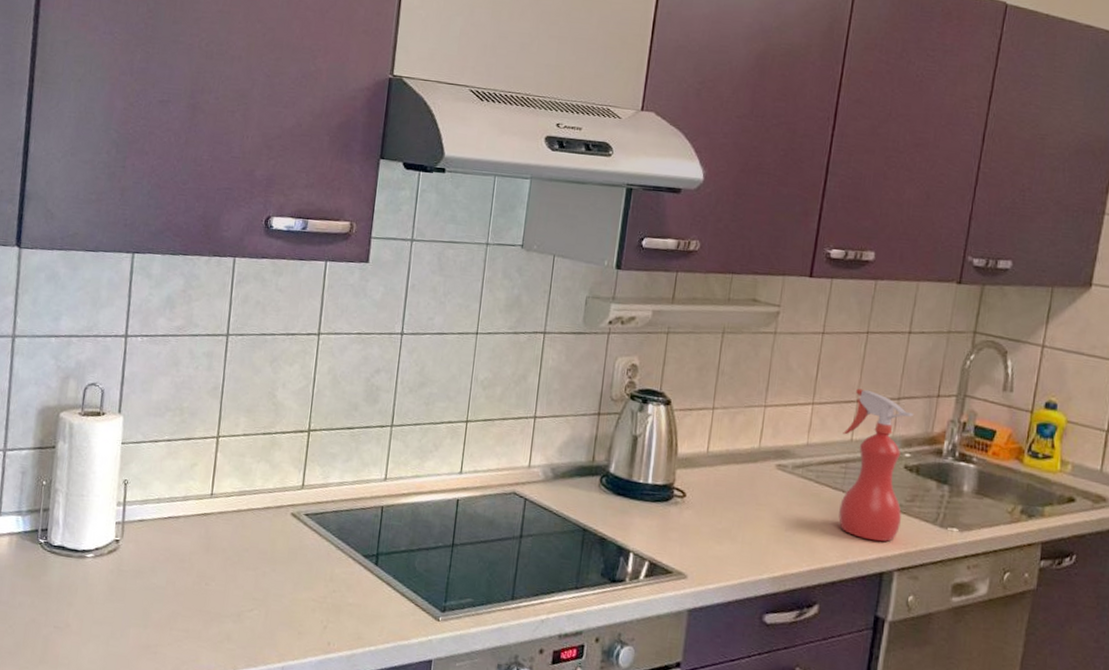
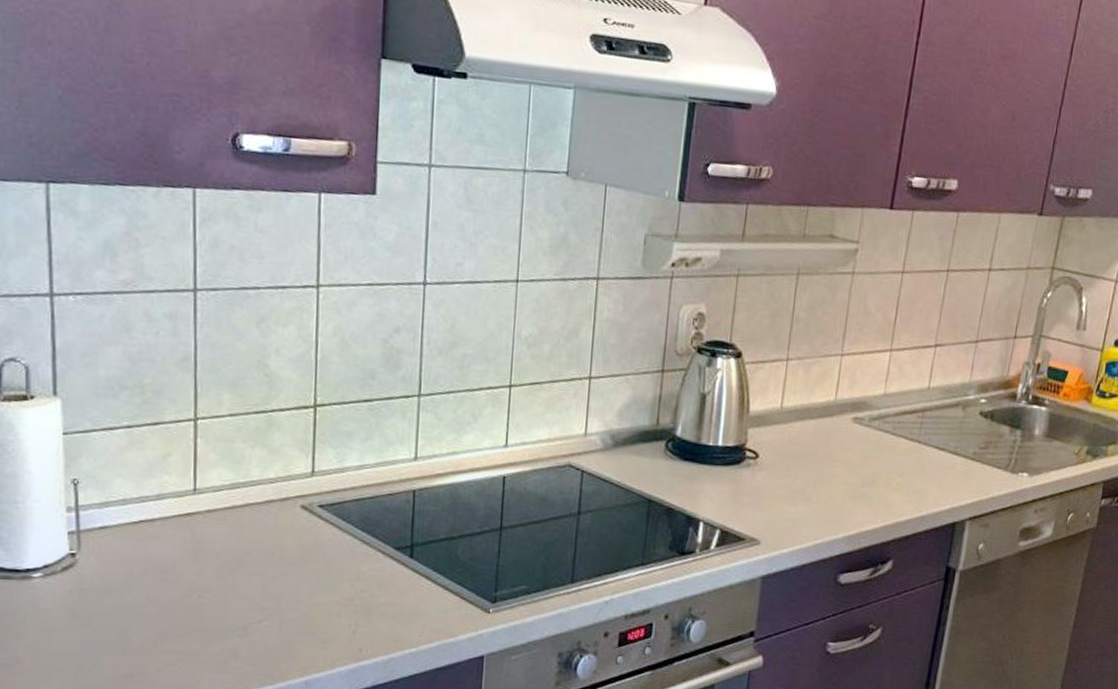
spray bottle: present [838,388,913,542] -> none [914,332,990,492]

